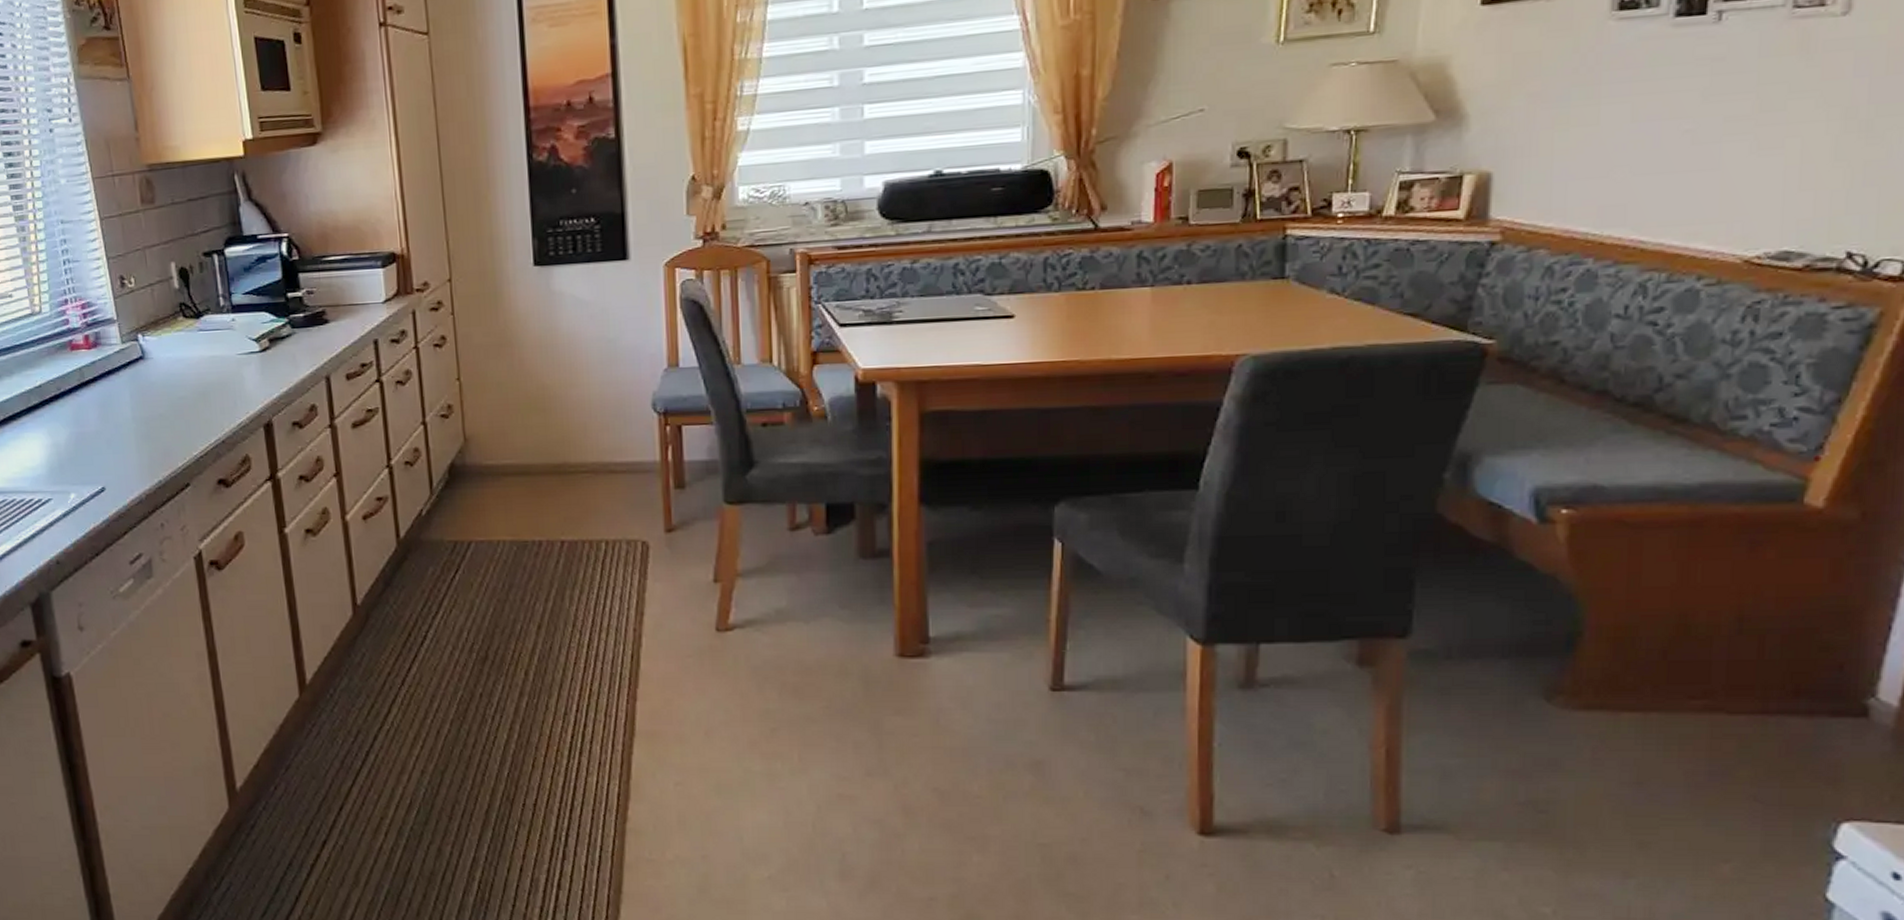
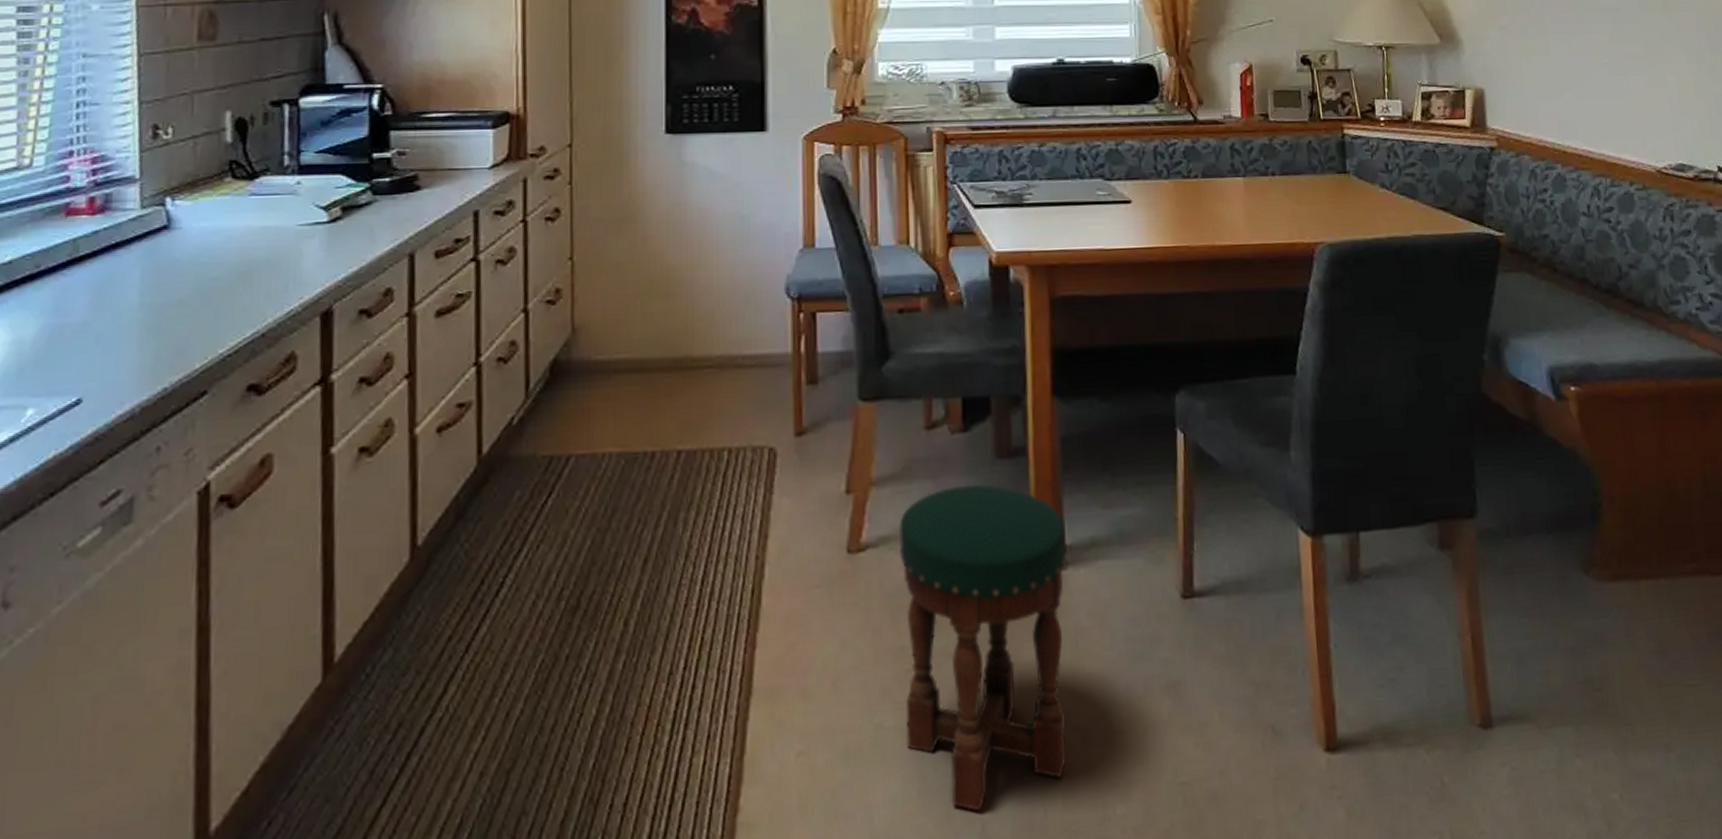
stool: none [764,579,930,844] -> present [899,483,1067,812]

